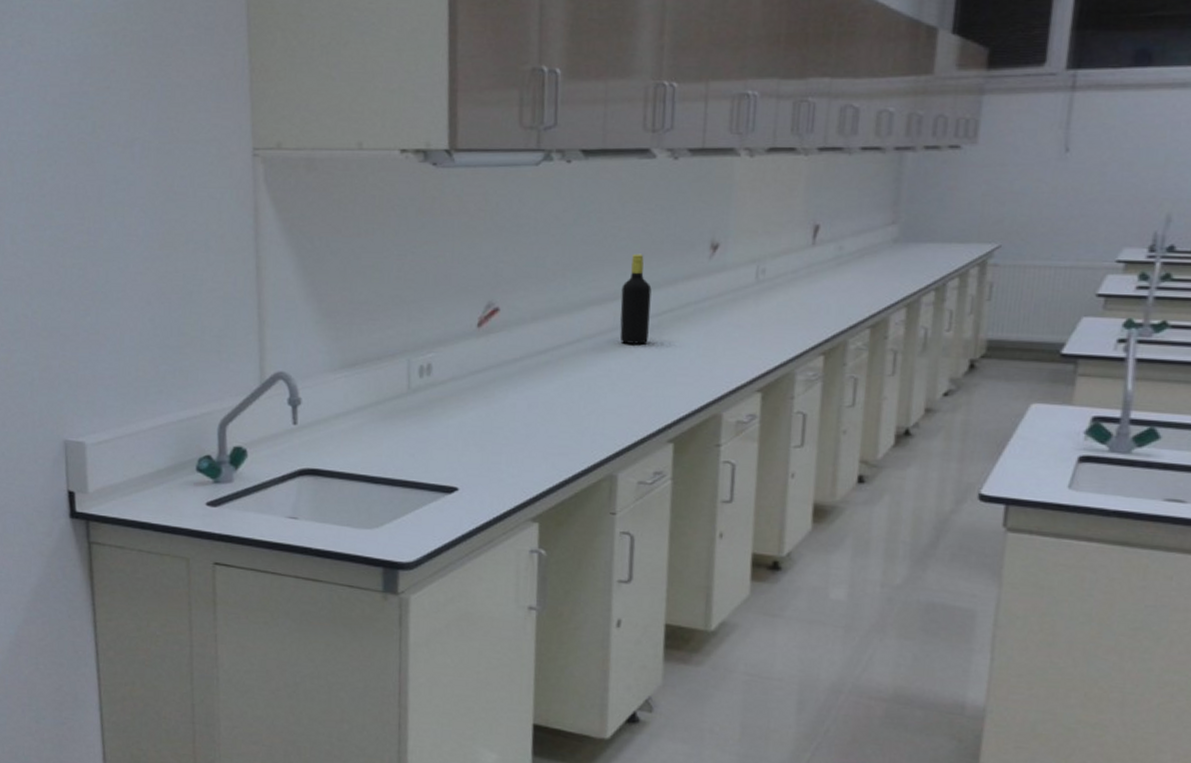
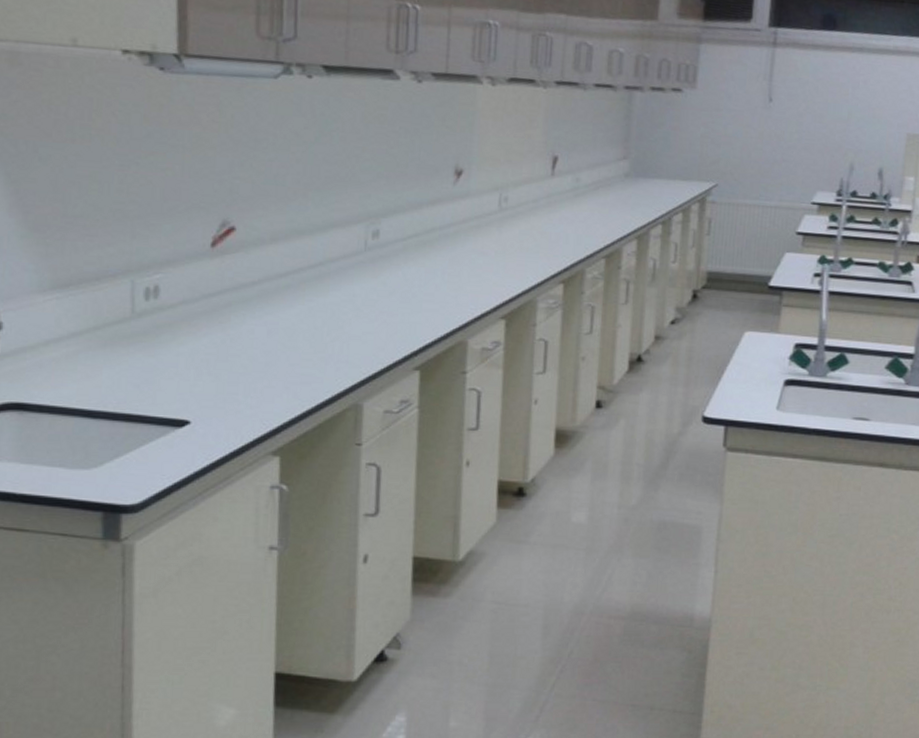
bottle: present [619,253,652,344] -> none [364,176,397,269]

